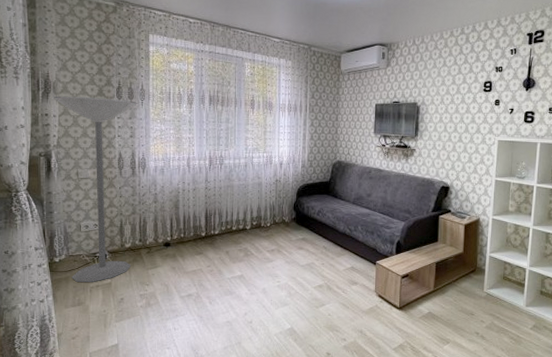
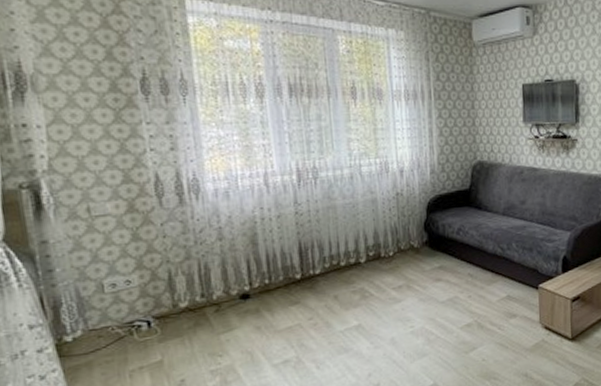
floor lamp: present [54,96,137,282] -> none [33,94,193,367]

